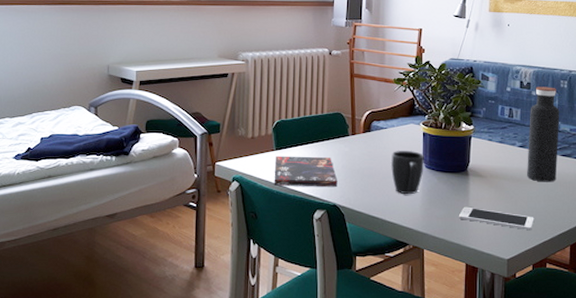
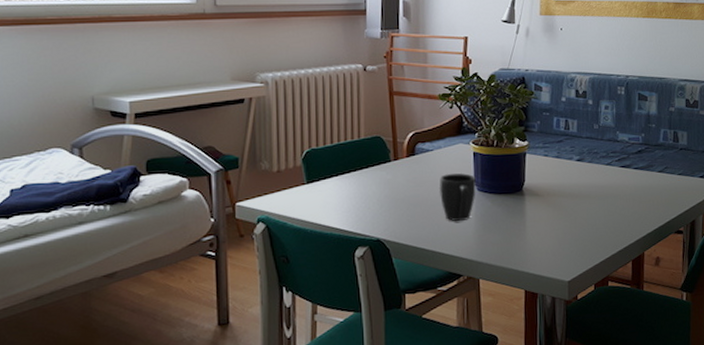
book: present [274,155,338,187] -> none [306,187,381,224]
cell phone: present [458,206,534,231] -> none [515,229,595,249]
water bottle: present [527,86,560,182] -> none [585,94,618,197]

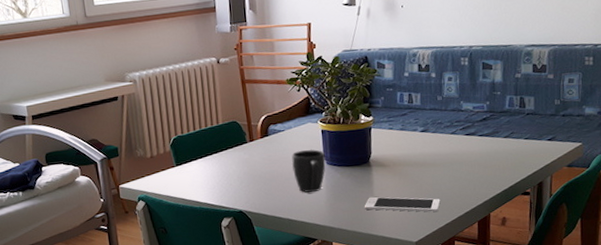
cell phone: none [515,229,595,249] -> present [364,196,441,213]

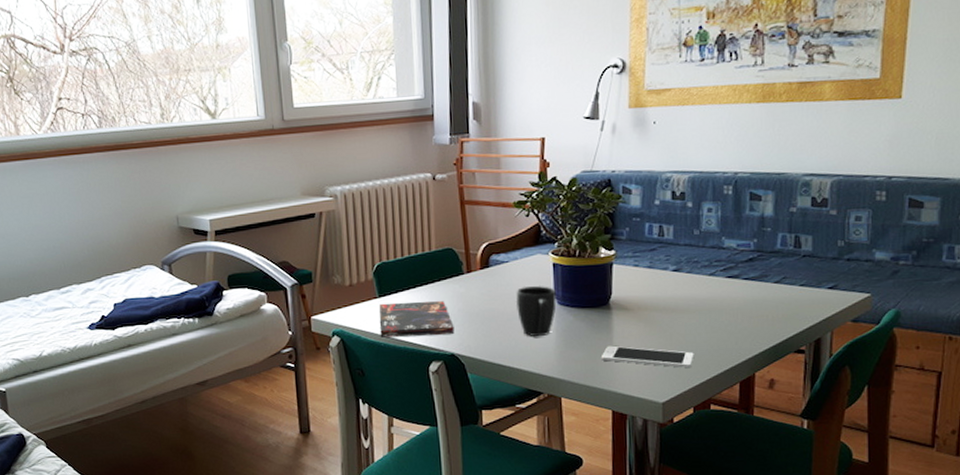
book: none [177,166,242,200] -> present [379,301,455,338]

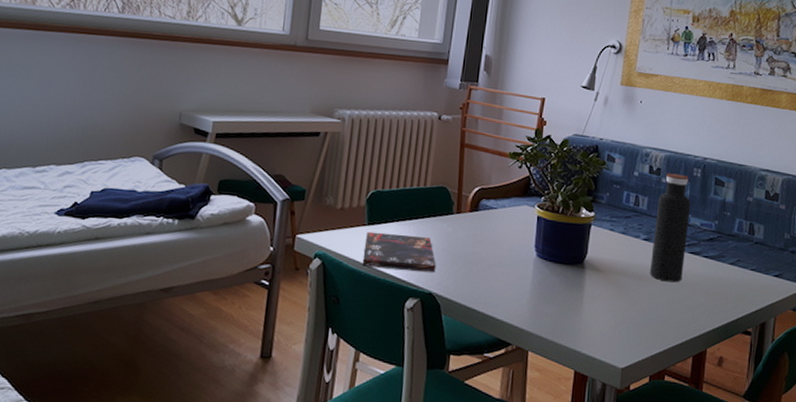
mug: present [516,285,557,336] -> none [498,235,537,286]
cell phone: present [601,345,694,369] -> none [570,304,655,337]
water bottle: none [683,195,724,311] -> present [650,173,691,283]

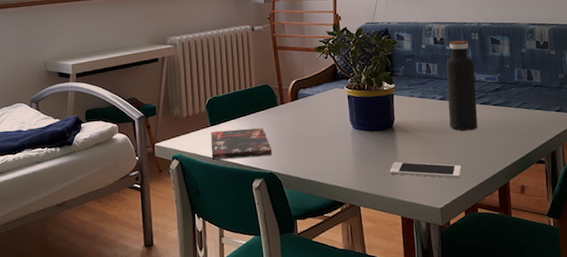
cell phone: none [570,304,655,337] -> present [389,161,462,179]

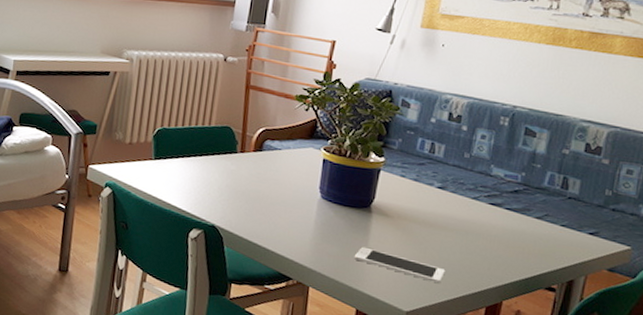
book: present [211,128,272,160] -> none [149,165,220,207]
water bottle: present [445,40,478,131] -> none [443,120,495,233]

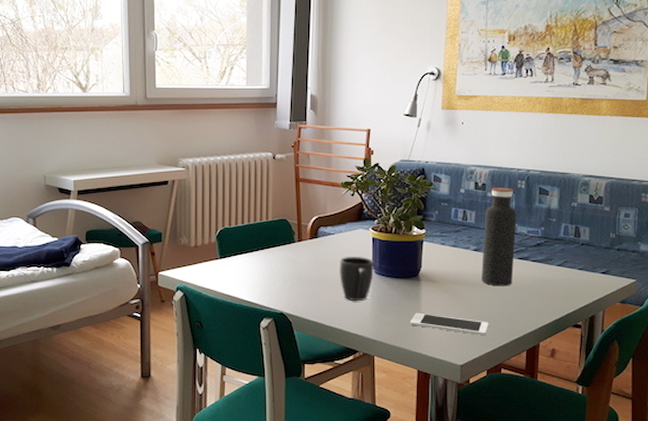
mug: none [281,175,322,226] -> present [340,256,374,300]
water bottle: none [443,120,495,233] -> present [482,187,517,286]

